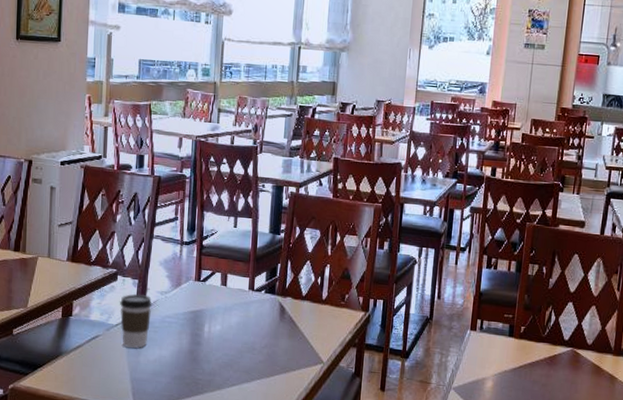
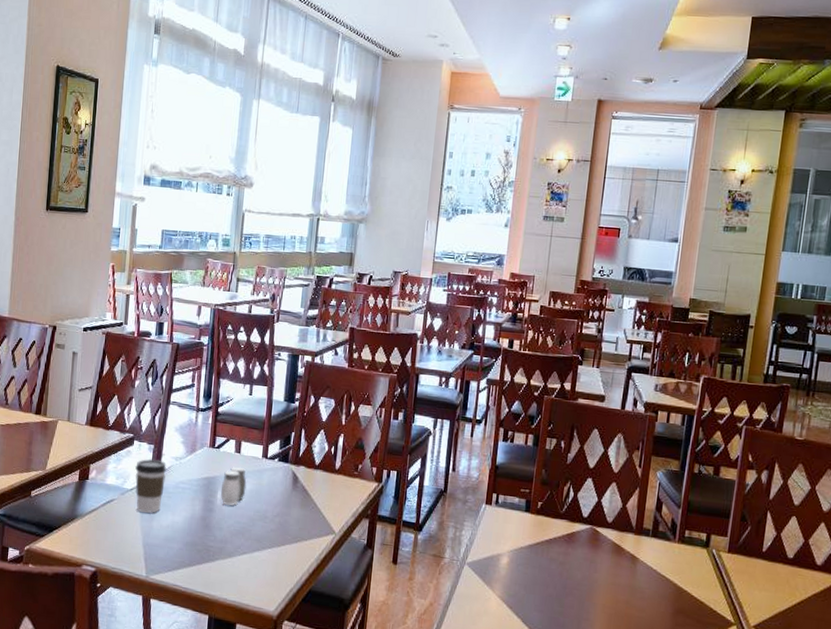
salt and pepper shaker: none [207,300,234,339] -> present [220,467,247,506]

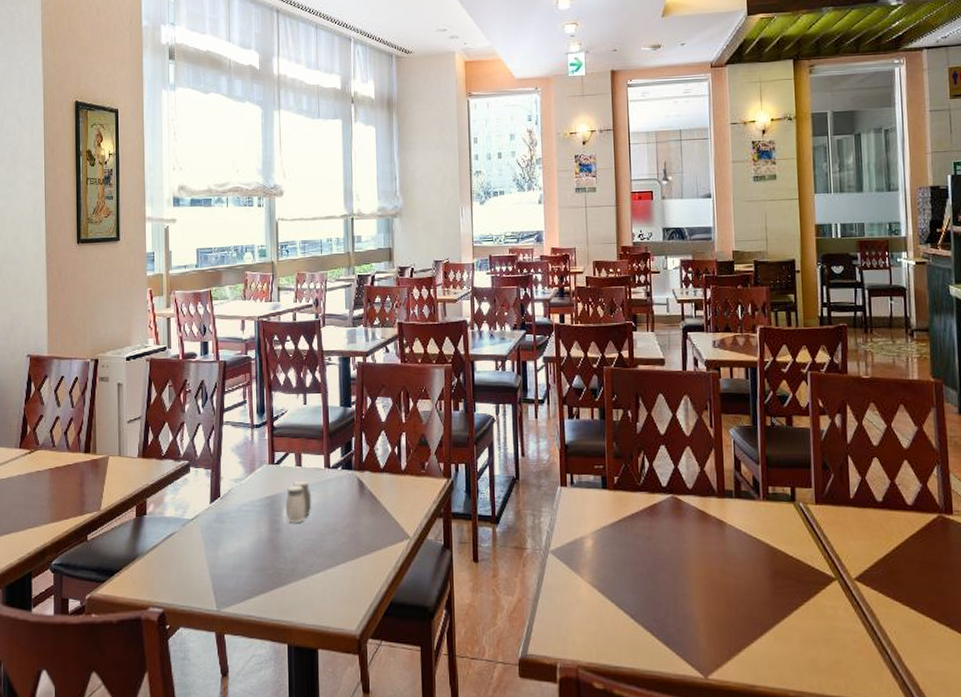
coffee cup: present [134,459,167,513] -> none [193,485,227,542]

